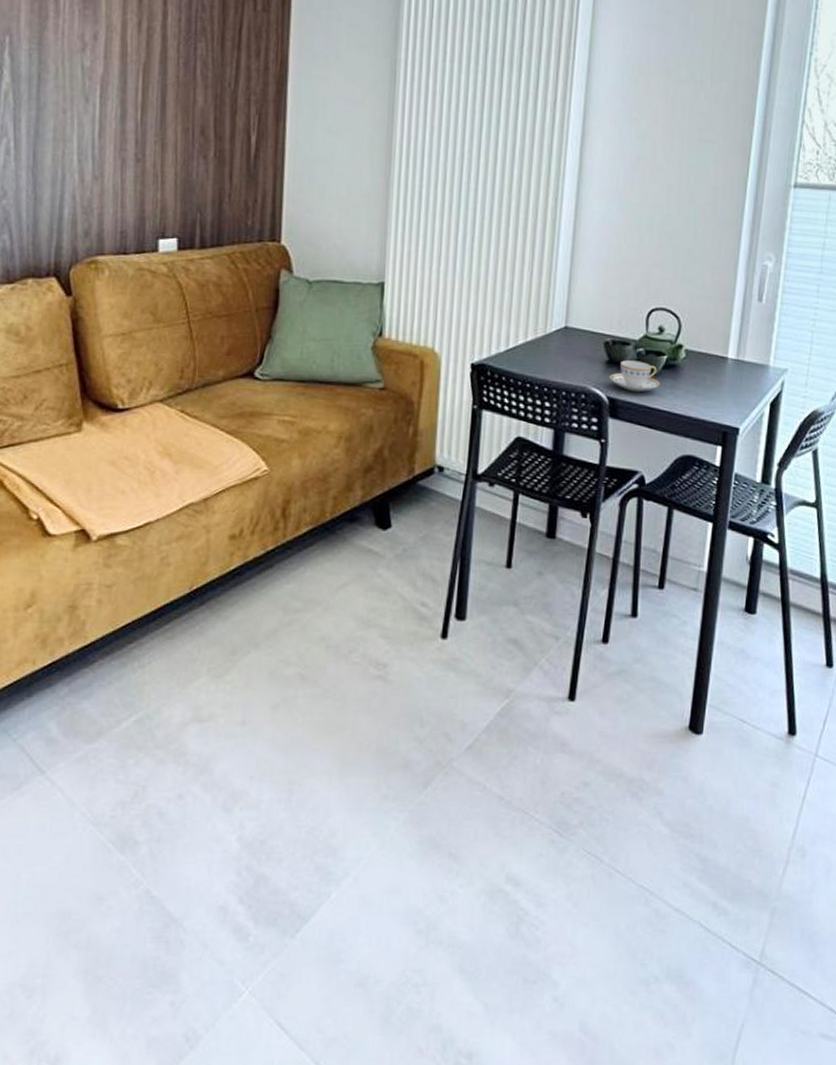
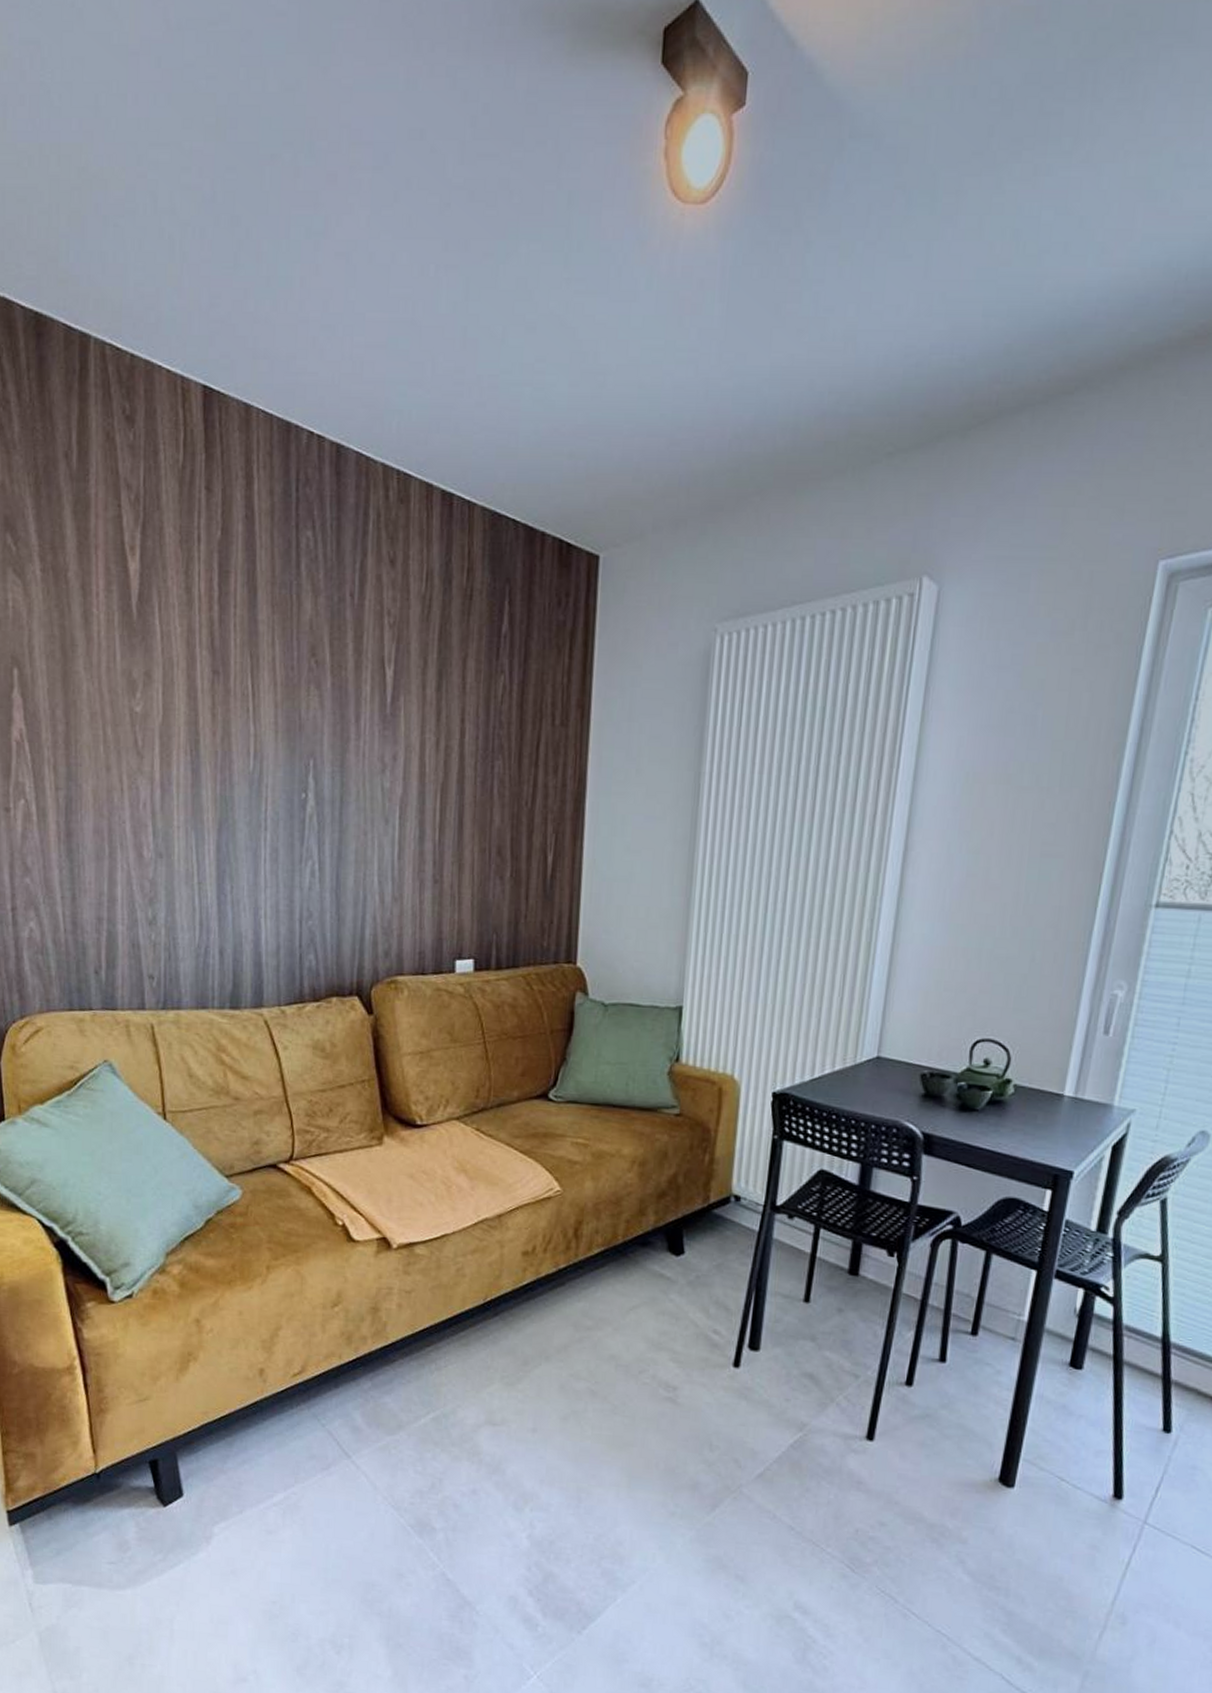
teacup: present [609,360,661,393] -> none [924,1094,984,1129]

